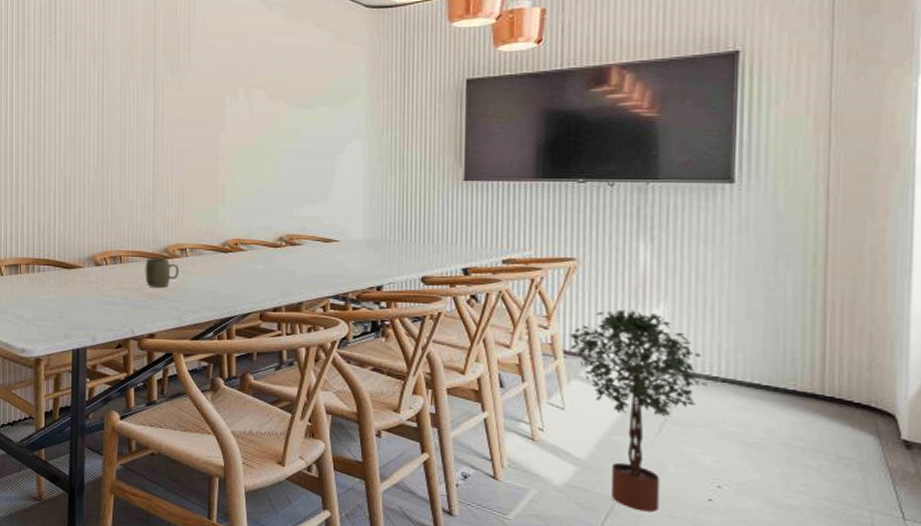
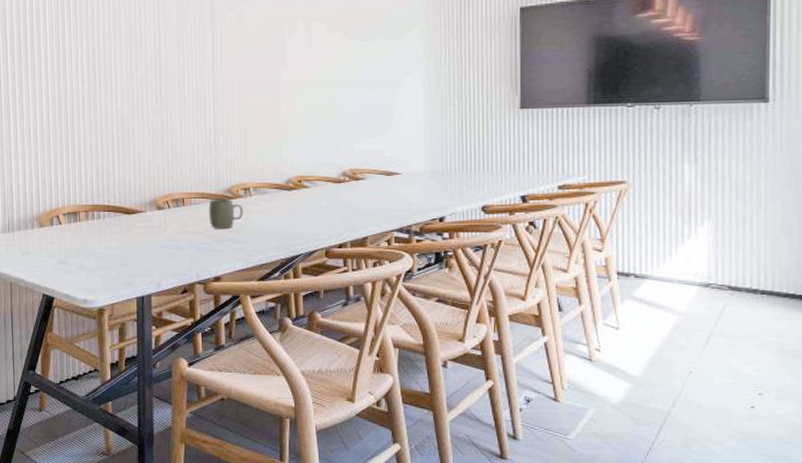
potted tree: present [569,309,707,513] -> none [622,229,748,423]

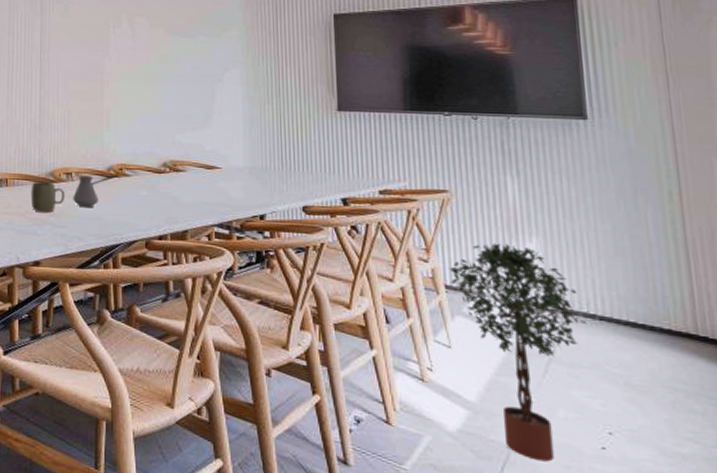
coffee pot: none [252,186,299,221] -> present [73,174,120,207]
potted tree: none [622,229,748,423] -> present [449,243,586,462]

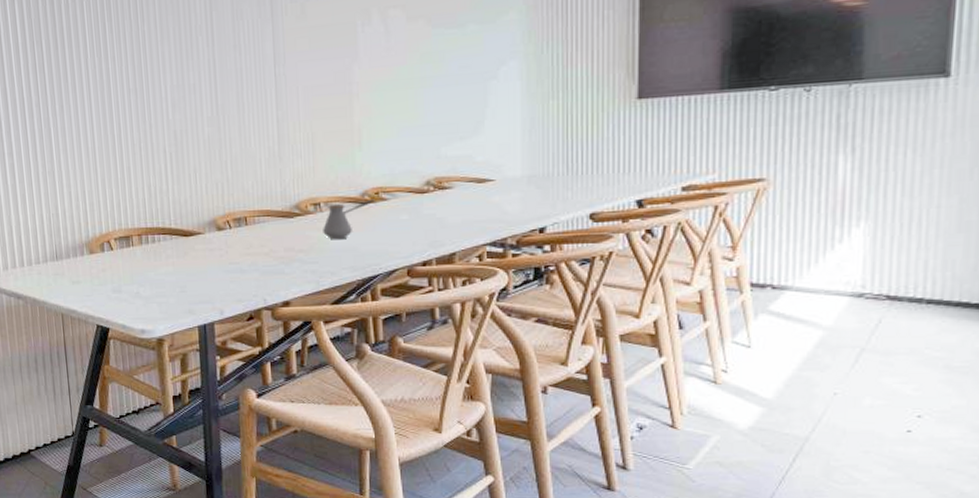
mug: present [30,181,66,212] -> none [274,215,314,249]
potted tree: present [449,243,586,462] -> none [757,232,911,449]

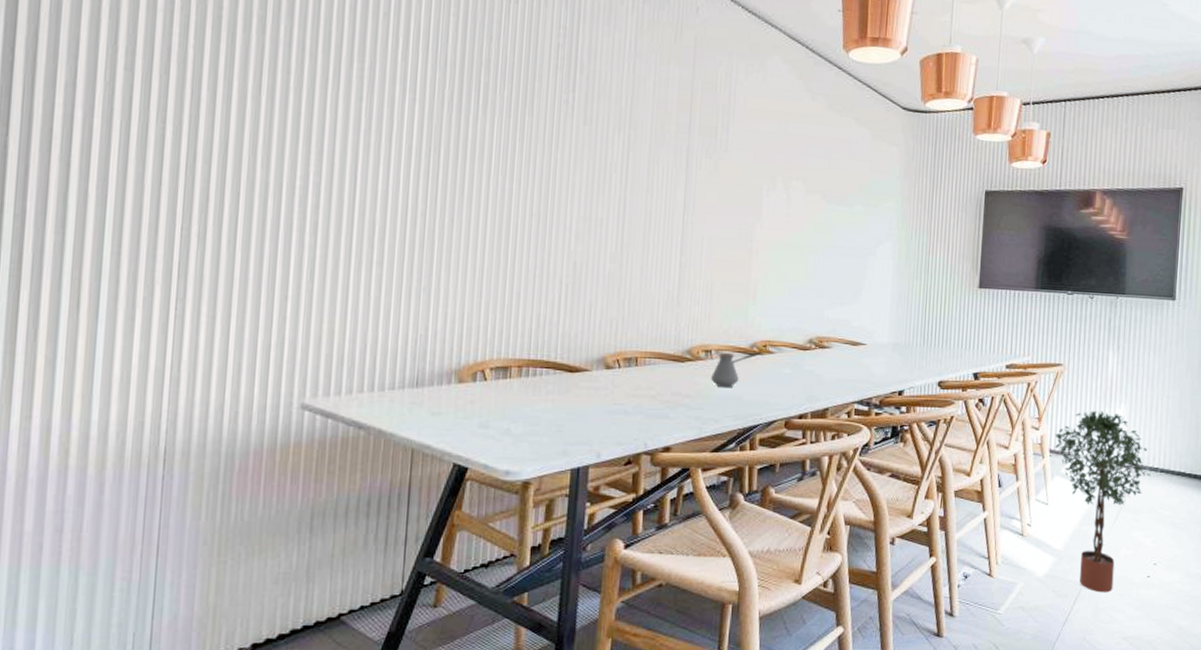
potted tree: none [757,232,911,449] -> present [1054,410,1151,593]

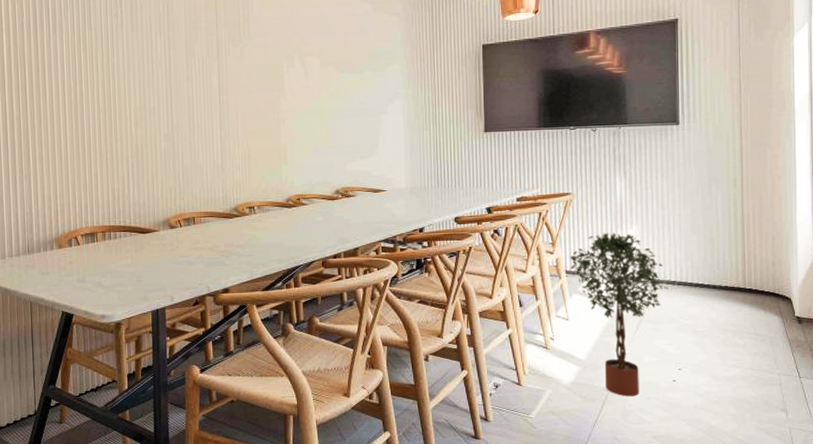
coffee pot: present [711,351,764,387] -> none [256,204,298,236]

